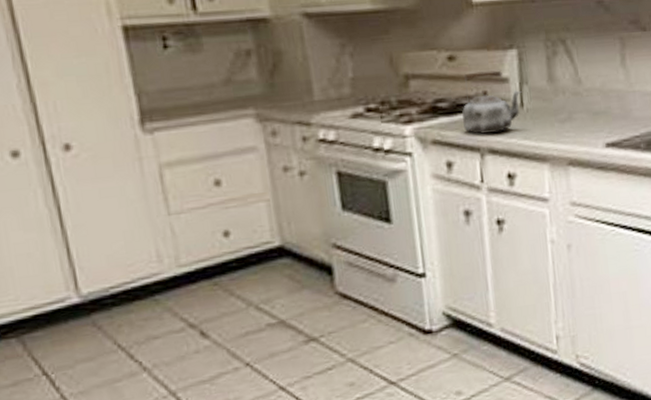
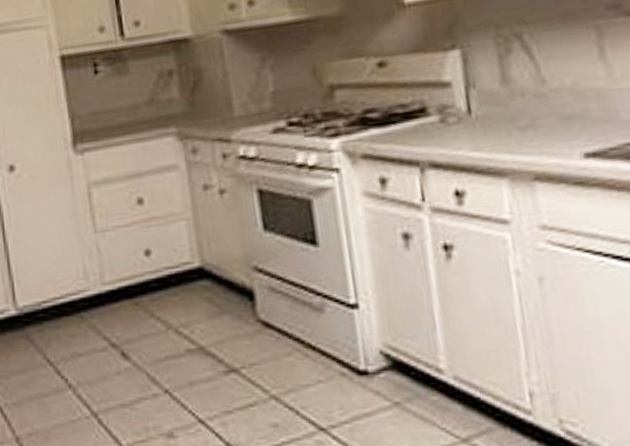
kettle: present [462,70,522,134] -> none [396,74,469,146]

